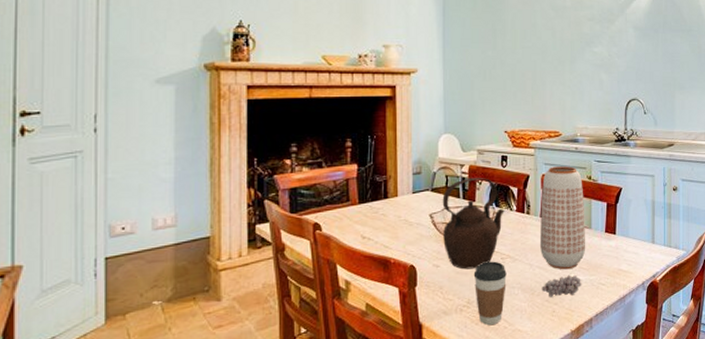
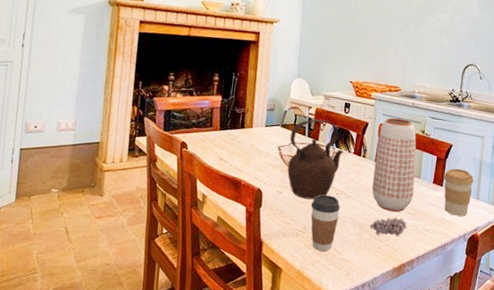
coffee cup: none [615,213,648,264] -> present [443,168,475,216]

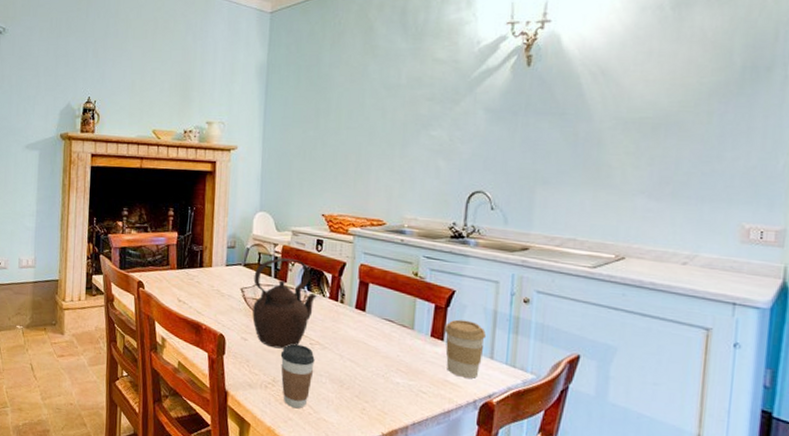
fruit: present [370,217,407,236] -> none [351,374,398,397]
vase: present [372,118,417,212] -> none [353,257,408,369]

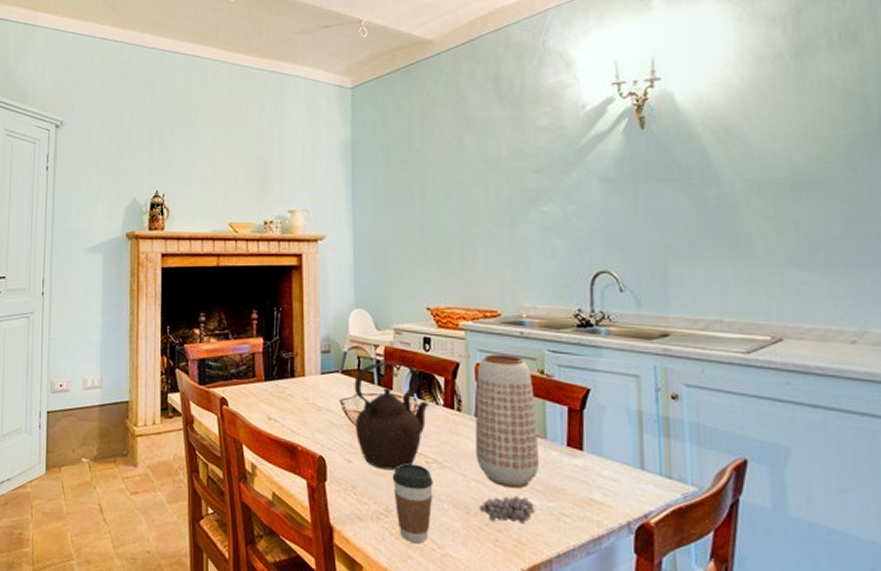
fruit: none [351,374,398,397] -> present [479,495,535,524]
vase: none [353,257,408,369] -> present [475,354,540,489]
coffee cup: present [444,319,487,378] -> none [582,423,633,495]

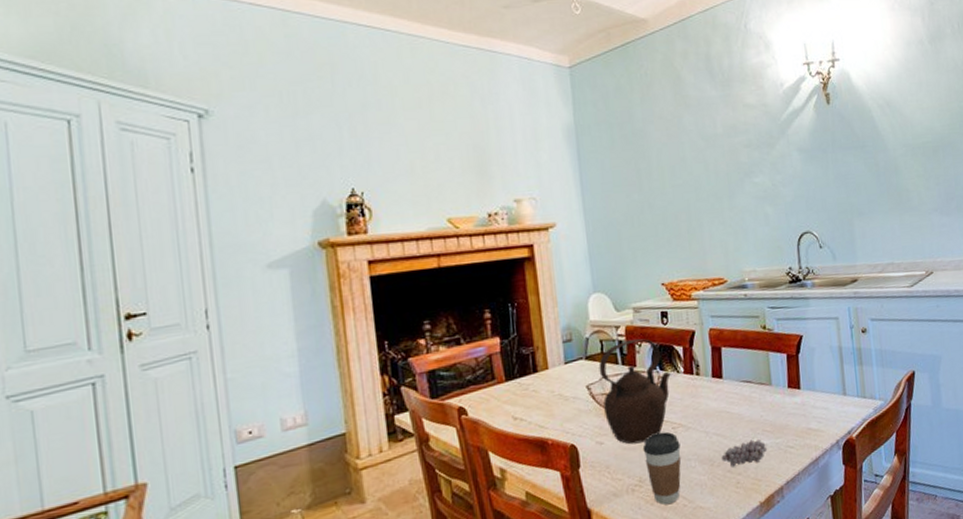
vase: present [475,354,540,489] -> none [710,316,768,435]

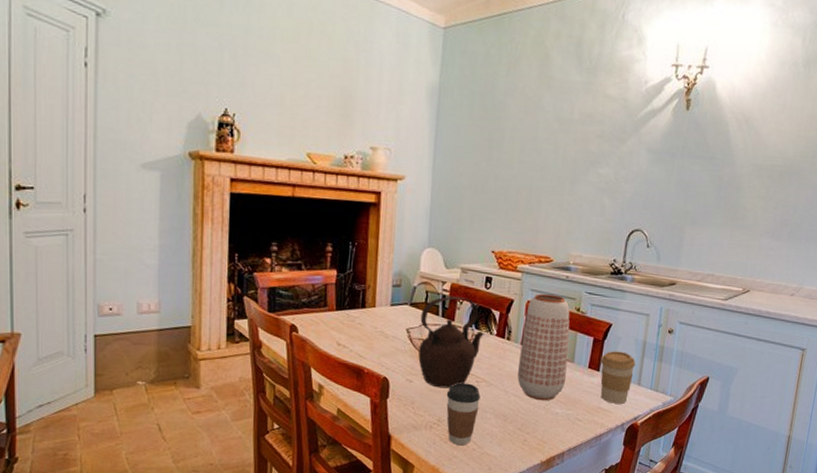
vase: none [710,316,768,435] -> present [517,294,570,401]
fruit: present [721,439,767,467] -> none [515,406,557,427]
coffee cup: none [799,362,837,421] -> present [600,351,636,404]

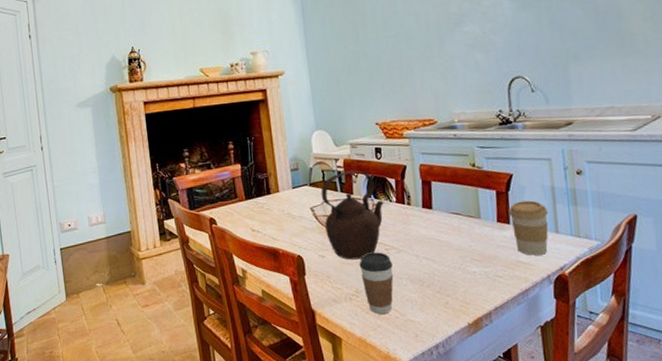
vase: present [517,294,570,401] -> none [421,154,477,261]

